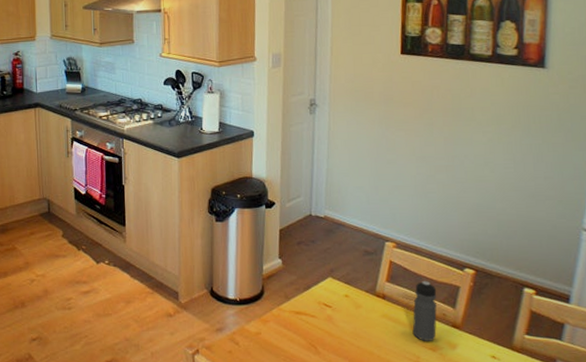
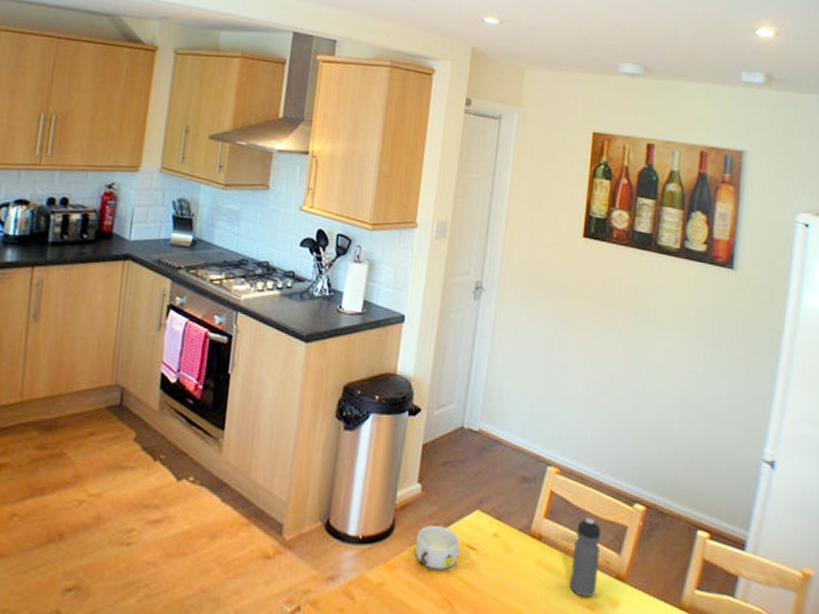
bowl: none [282,289,317,322] -> present [416,525,459,570]

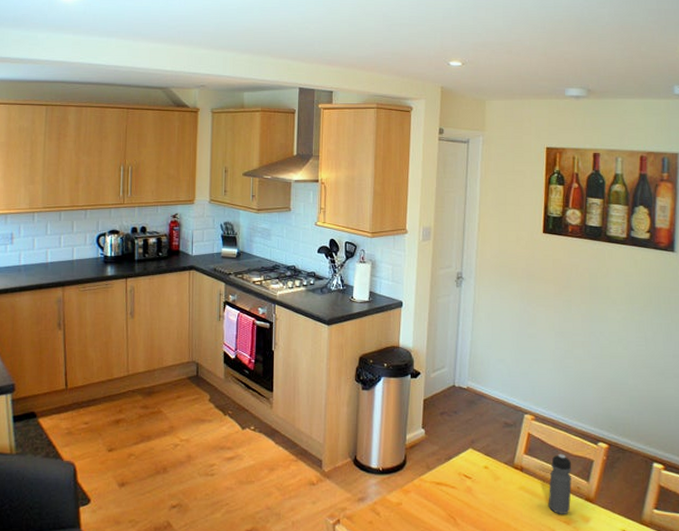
bowl: present [416,525,459,570] -> none [424,460,457,493]

